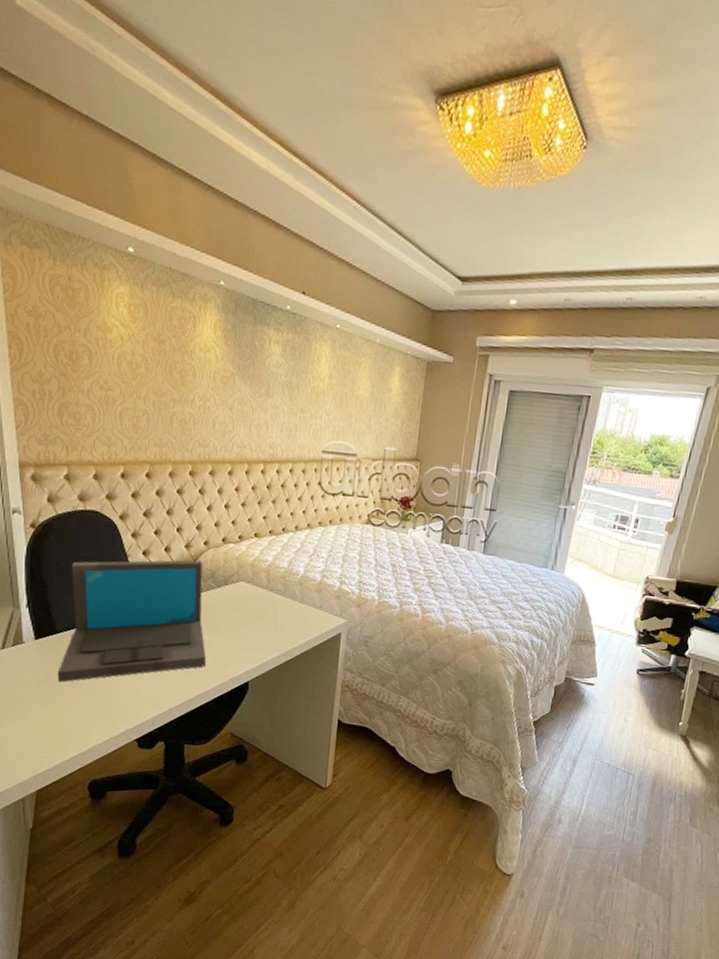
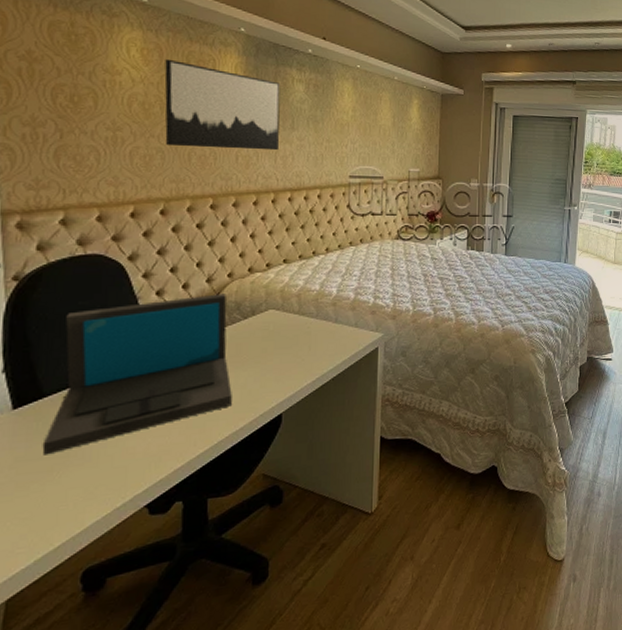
wall art: none [149,315,258,419] -> present [164,58,281,151]

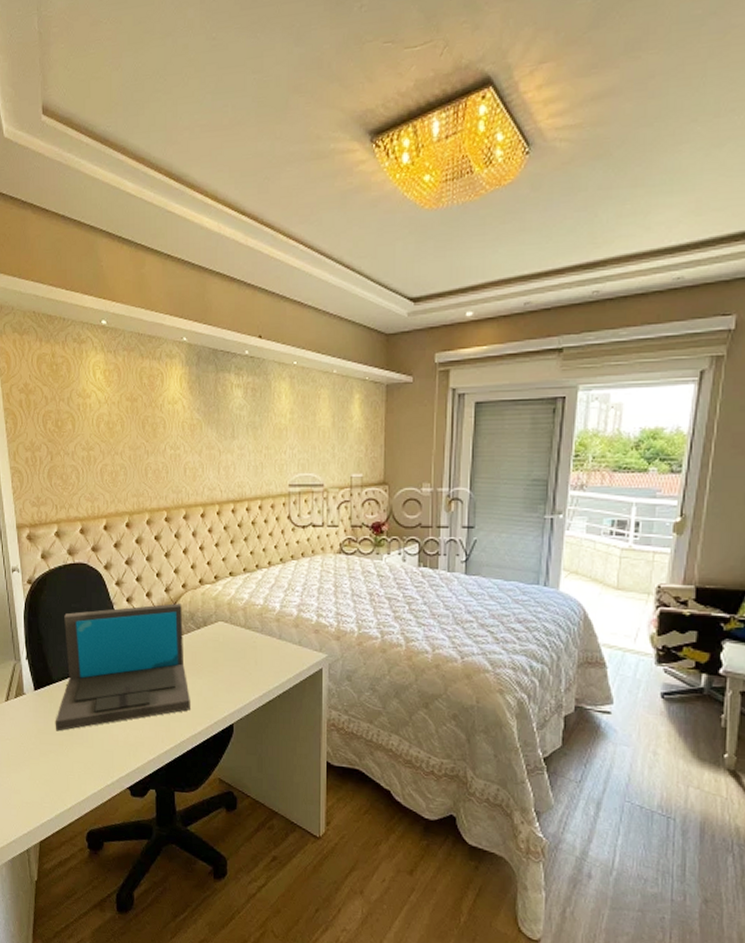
wall art: present [164,58,281,151] -> none [123,377,221,462]

